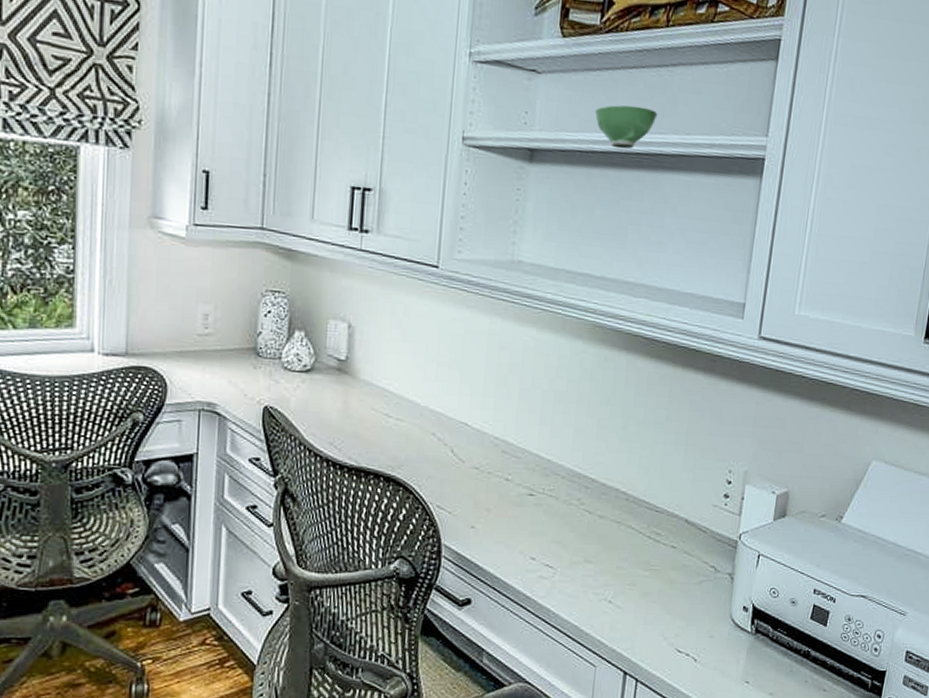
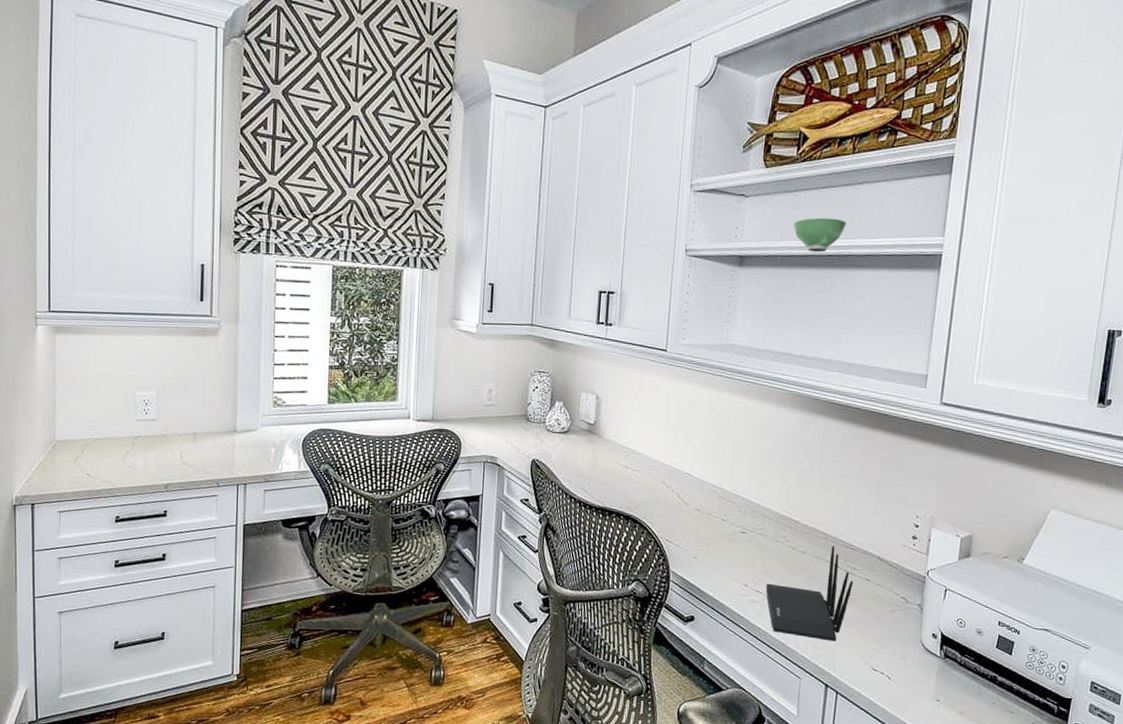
wifi router: none [556,508,658,621] -> present [765,546,854,642]

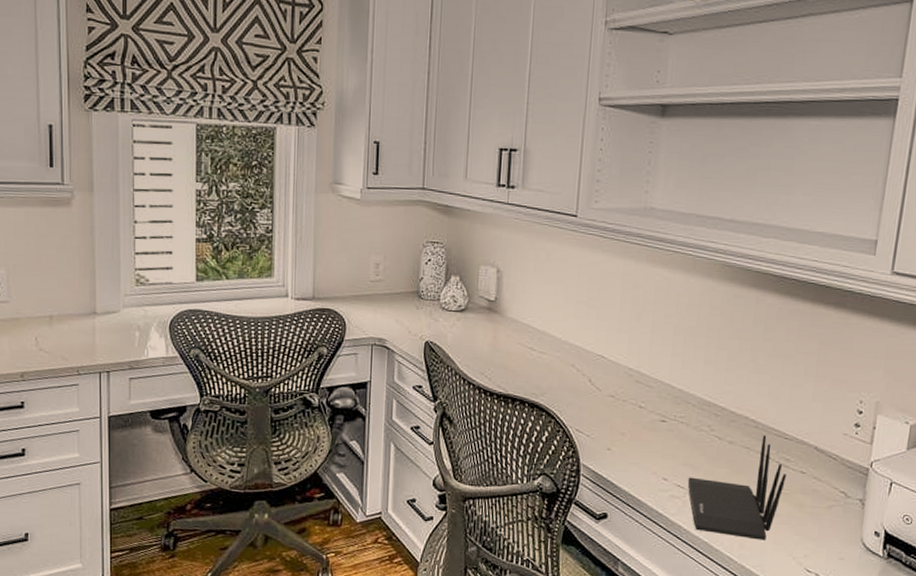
bowl: present [793,217,847,253] -> none [724,57,788,99]

